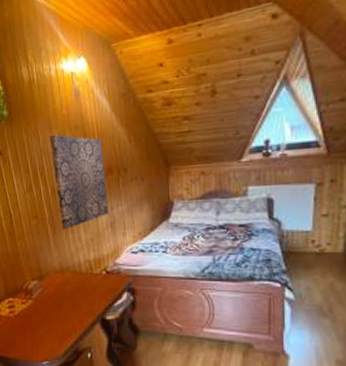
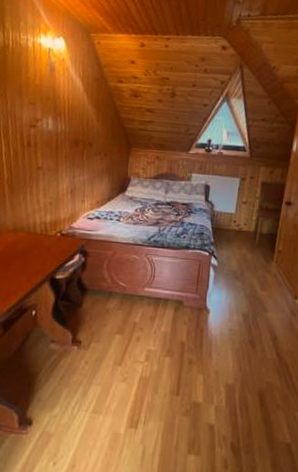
wall art: present [48,134,109,230] -> none [17,100,71,192]

